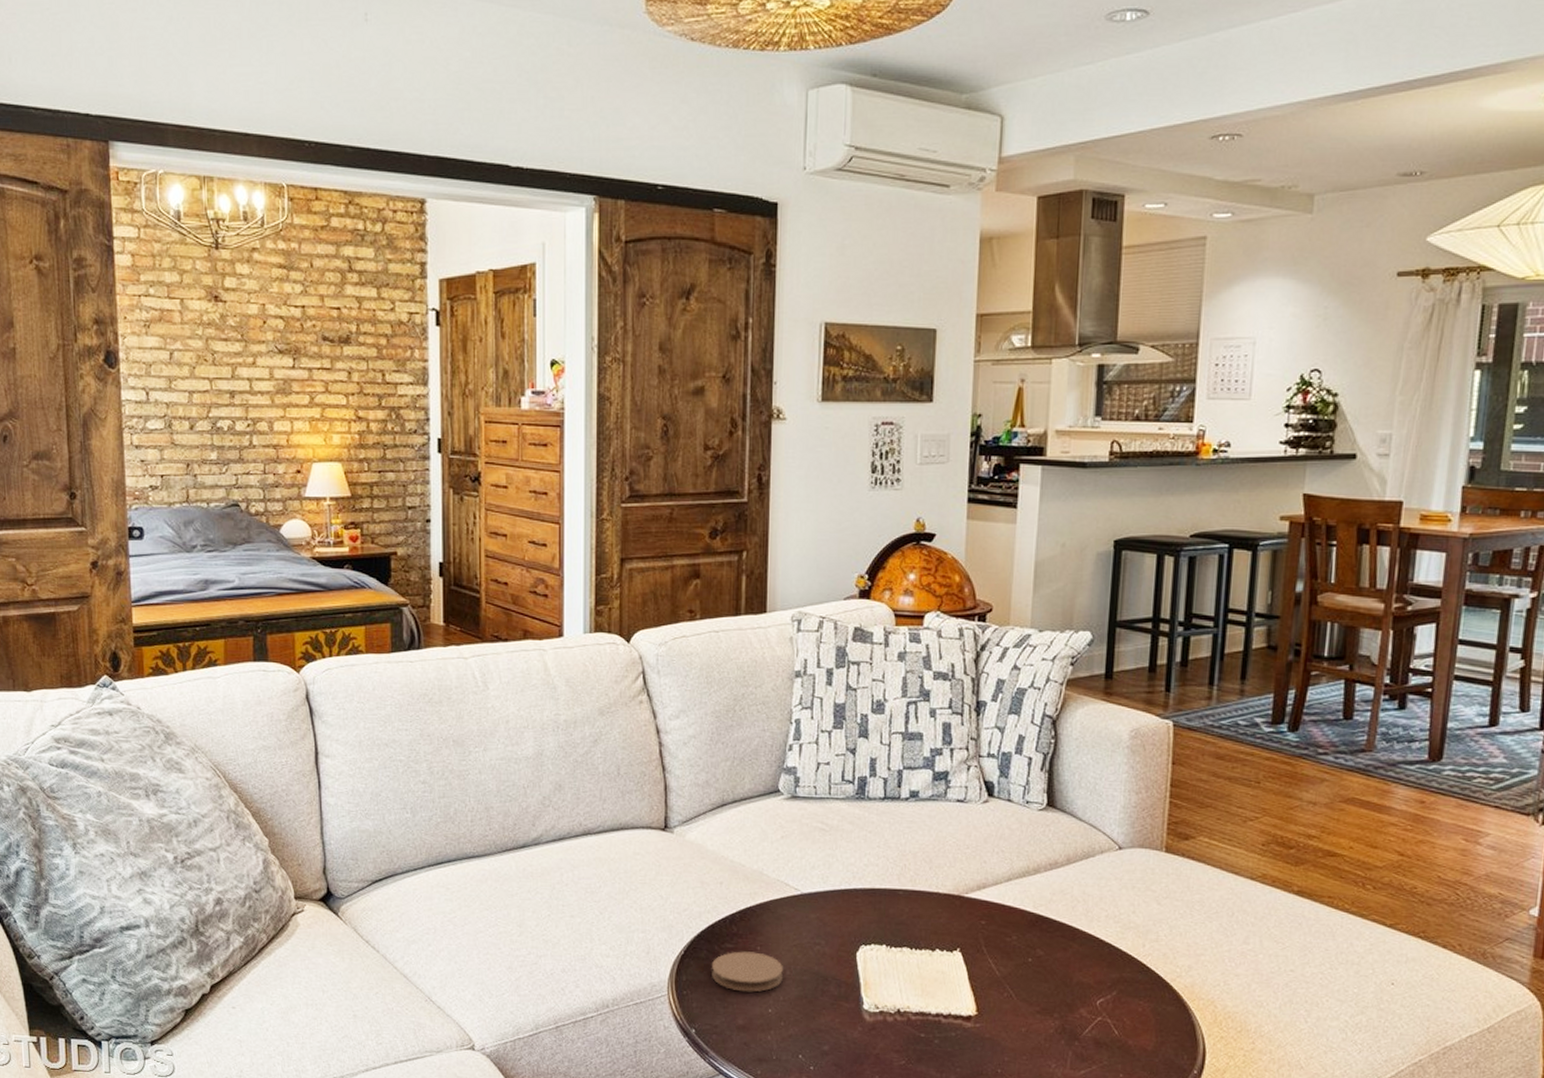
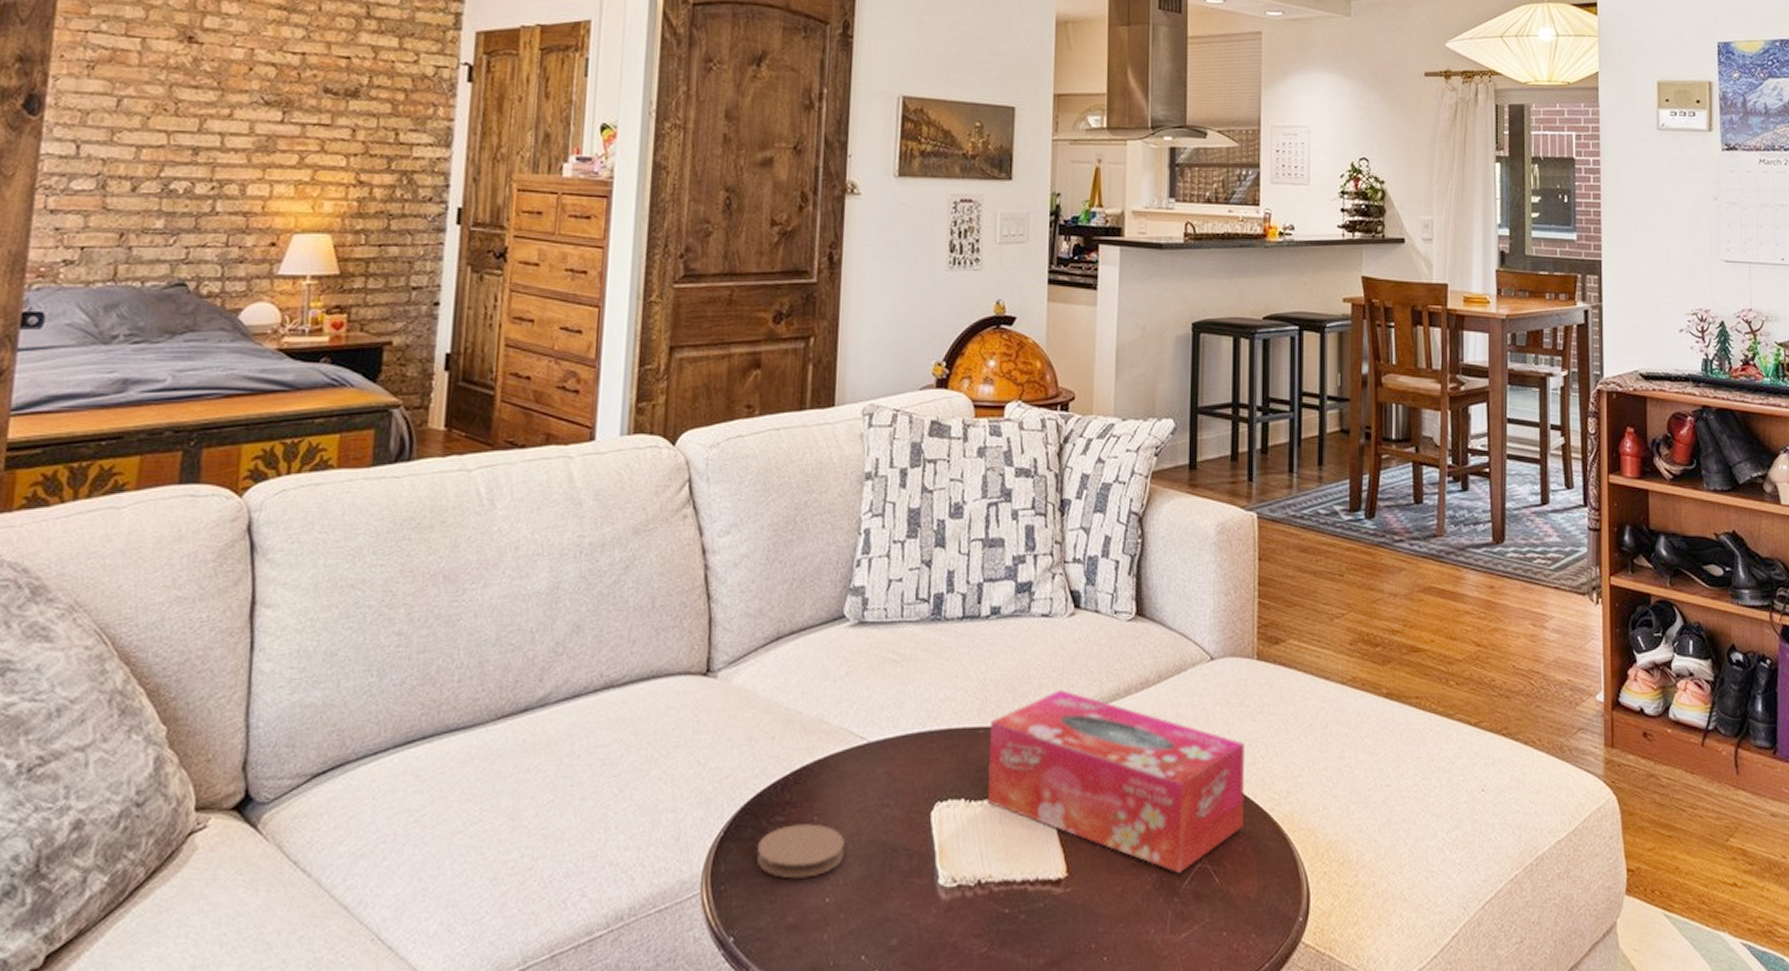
tissue box: none [907,864,1149,1024] -> present [988,690,1245,874]

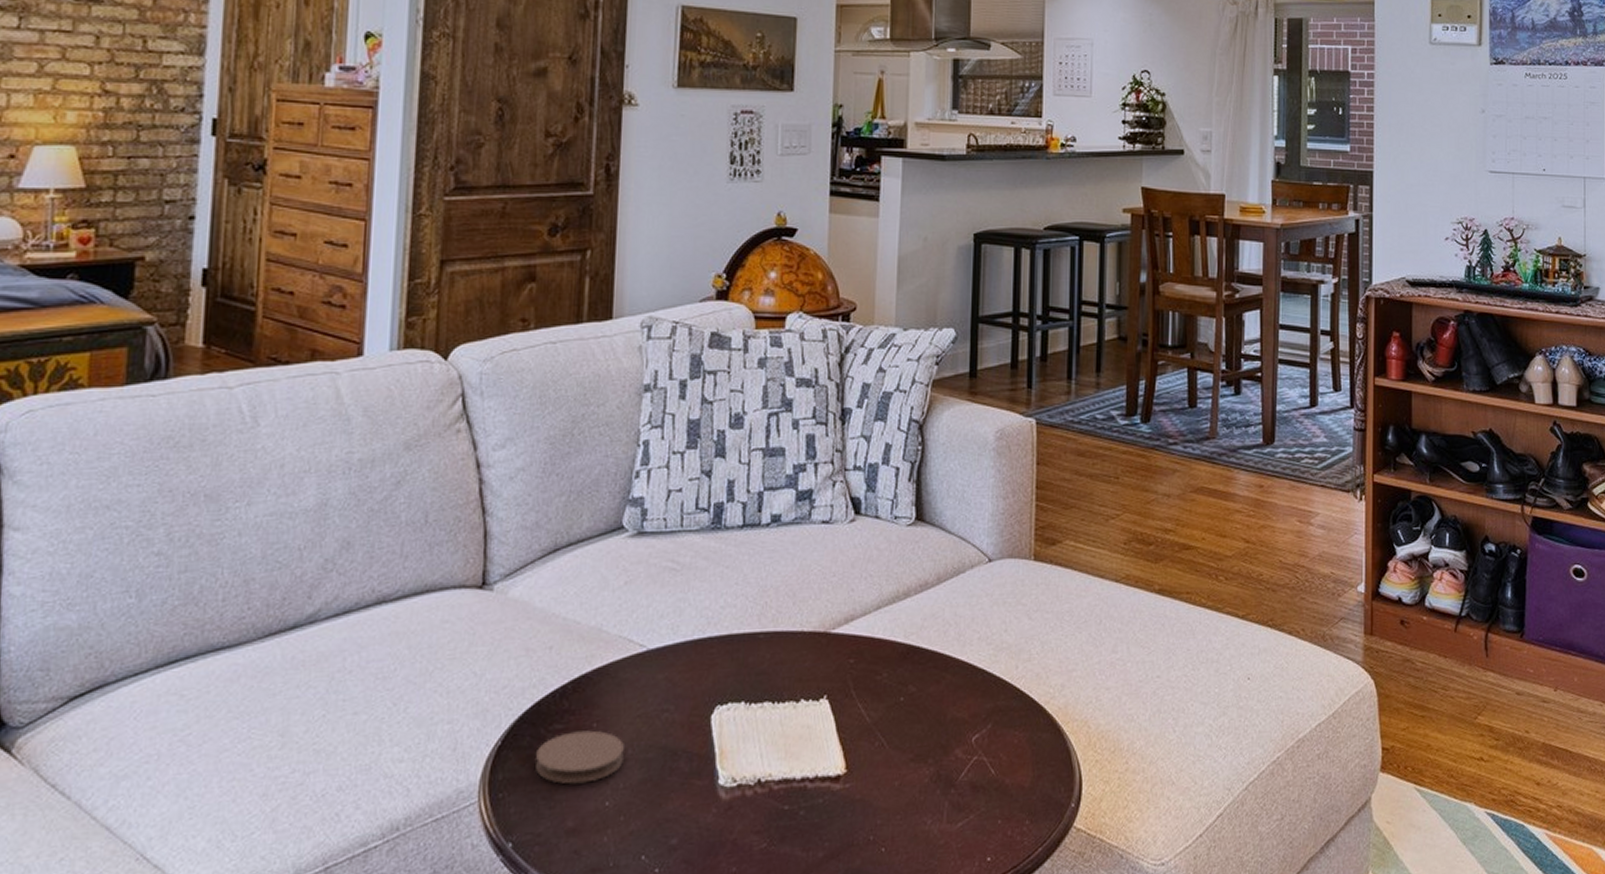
tissue box: present [988,690,1245,874] -> none [768,594,1021,767]

